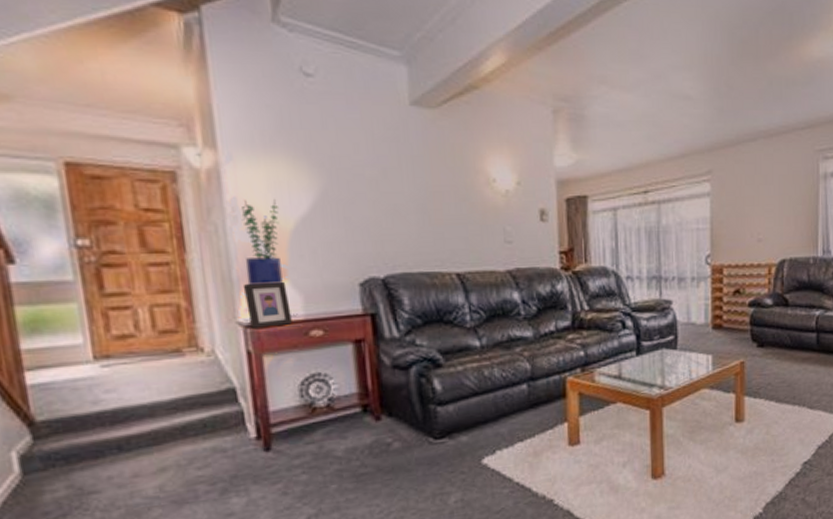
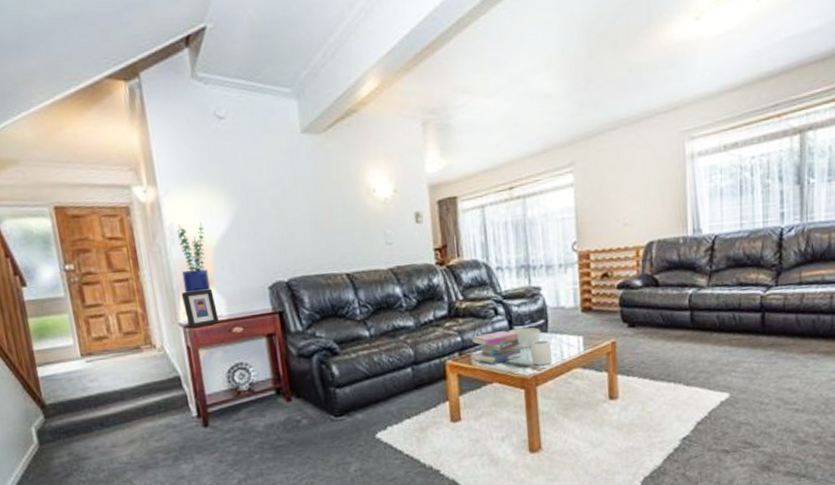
books: none [596,346,649,382] -> present [472,331,522,364]
bowl: none [636,343,670,366] -> present [508,327,541,348]
mug: none [658,357,679,385] -> present [530,340,552,366]

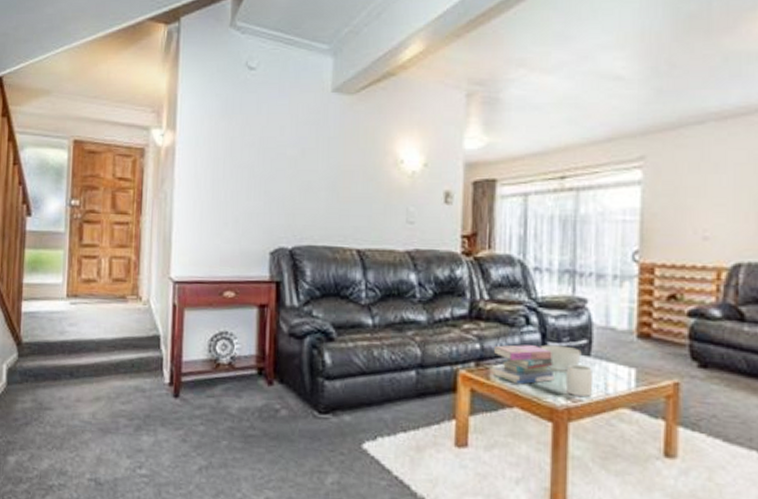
vase: present [177,223,210,294] -> none [182,173,214,247]
picture frame: present [181,288,219,329] -> none [178,244,212,286]

